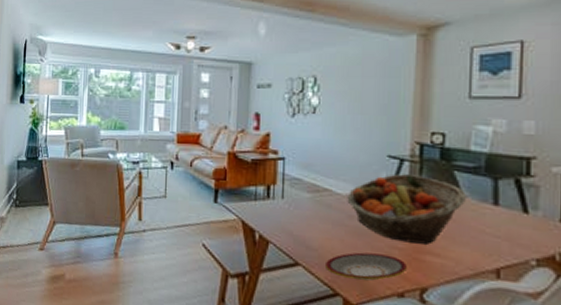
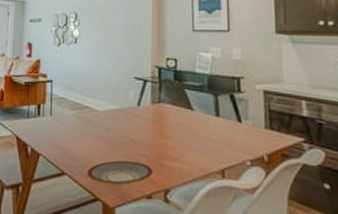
fruit basket: present [347,174,466,246] -> none [103,92,195,153]

